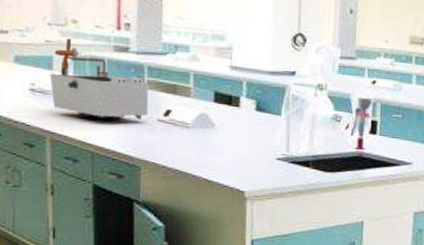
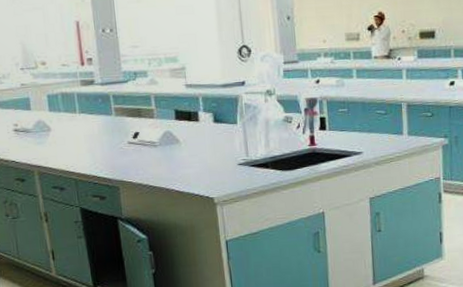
laboratory equipment: present [50,38,149,121] -> none [29,79,119,151]

